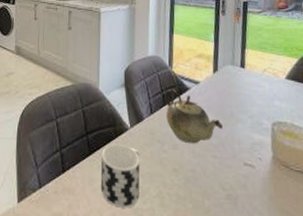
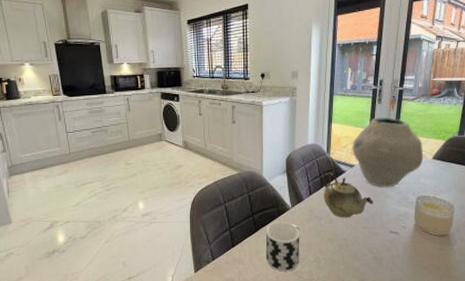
vase: none [196,30,276,109] -> present [352,117,424,187]

